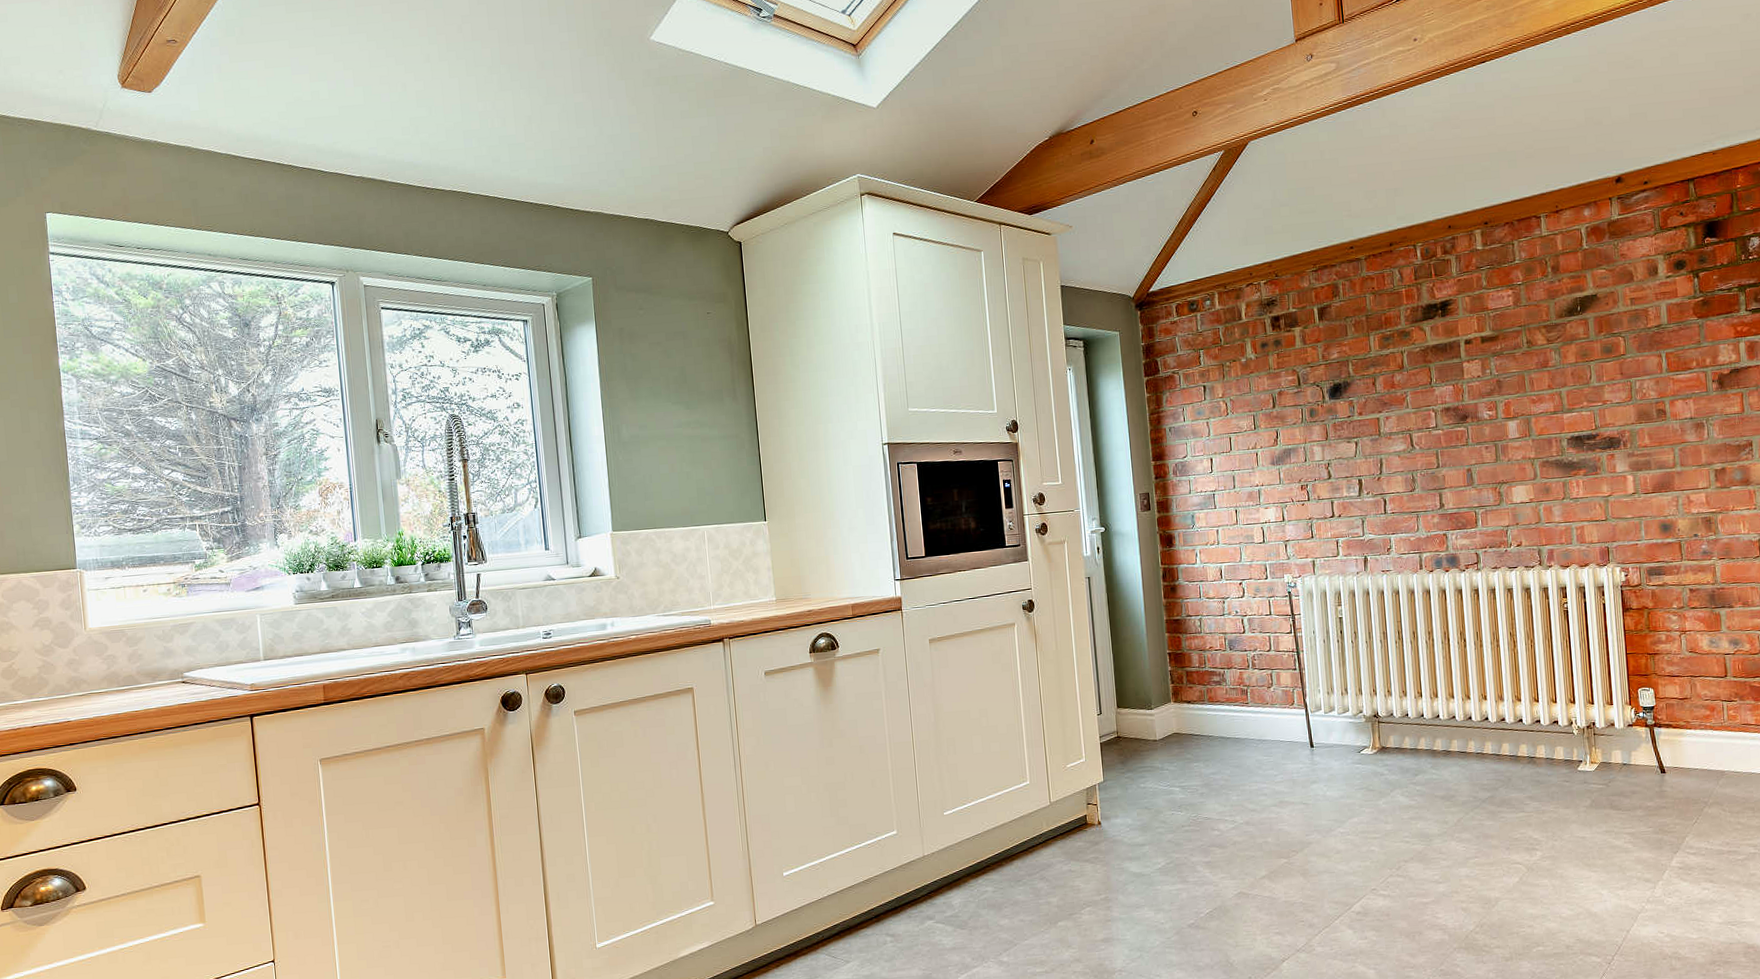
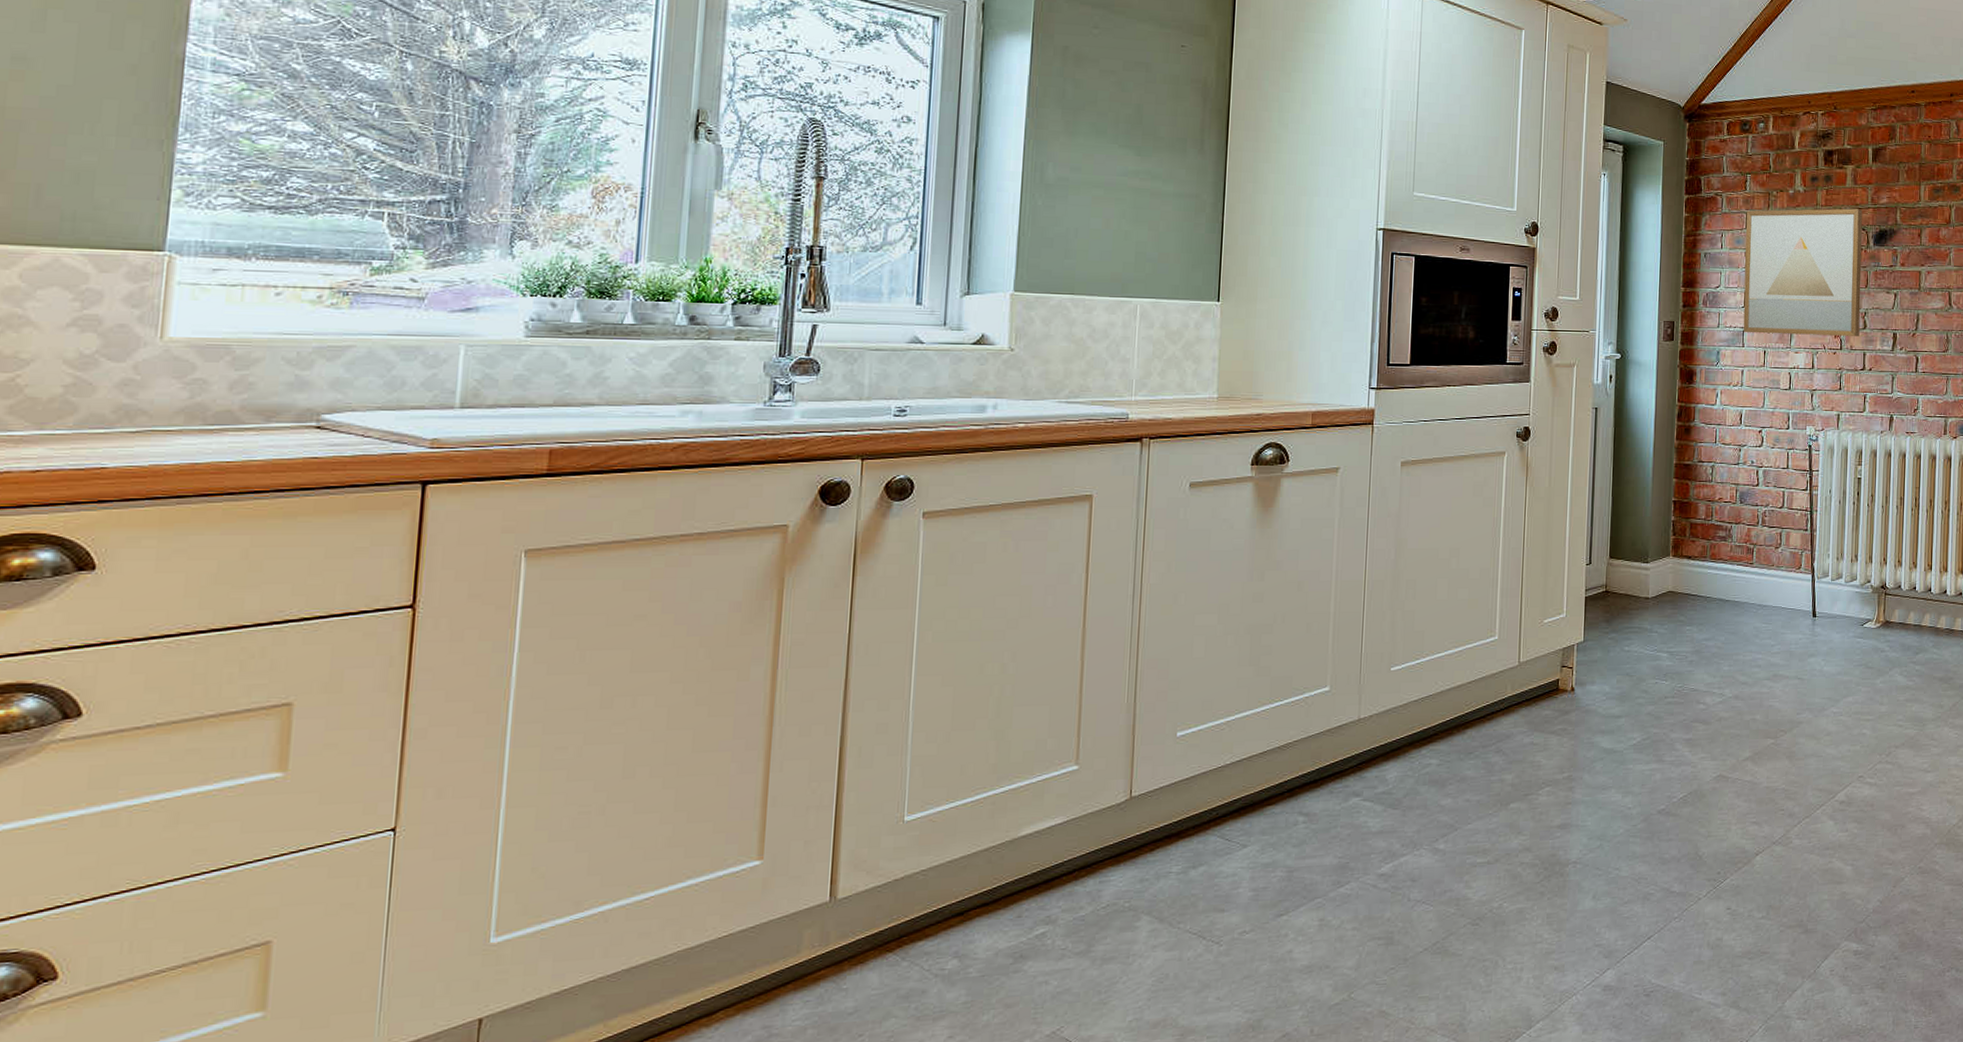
wall art: none [1203,367,1325,496] -> present [1743,208,1862,336]

